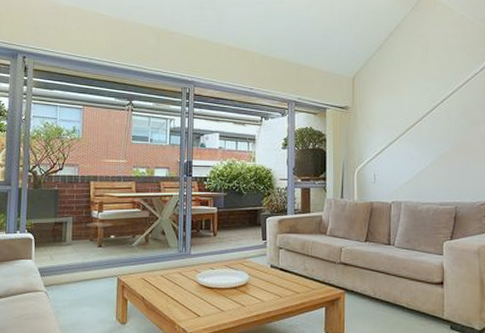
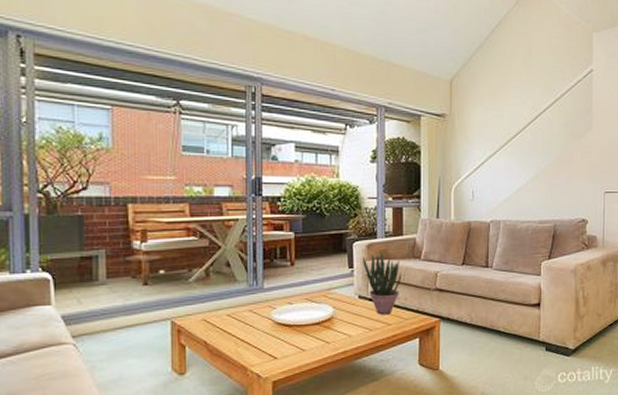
potted plant: none [275,227,310,284] -> present [363,252,402,315]

